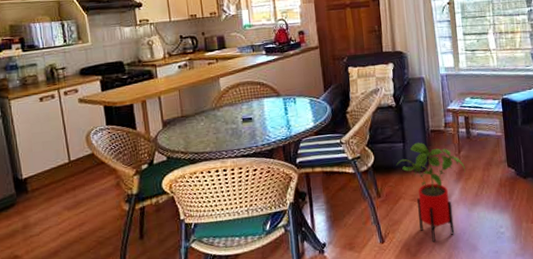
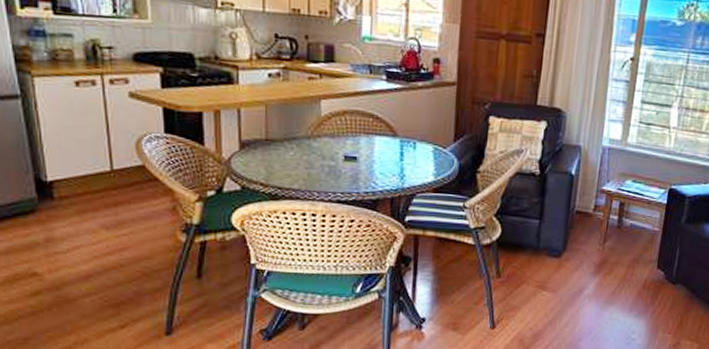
house plant: present [395,142,466,242] -> none [525,222,608,336]

